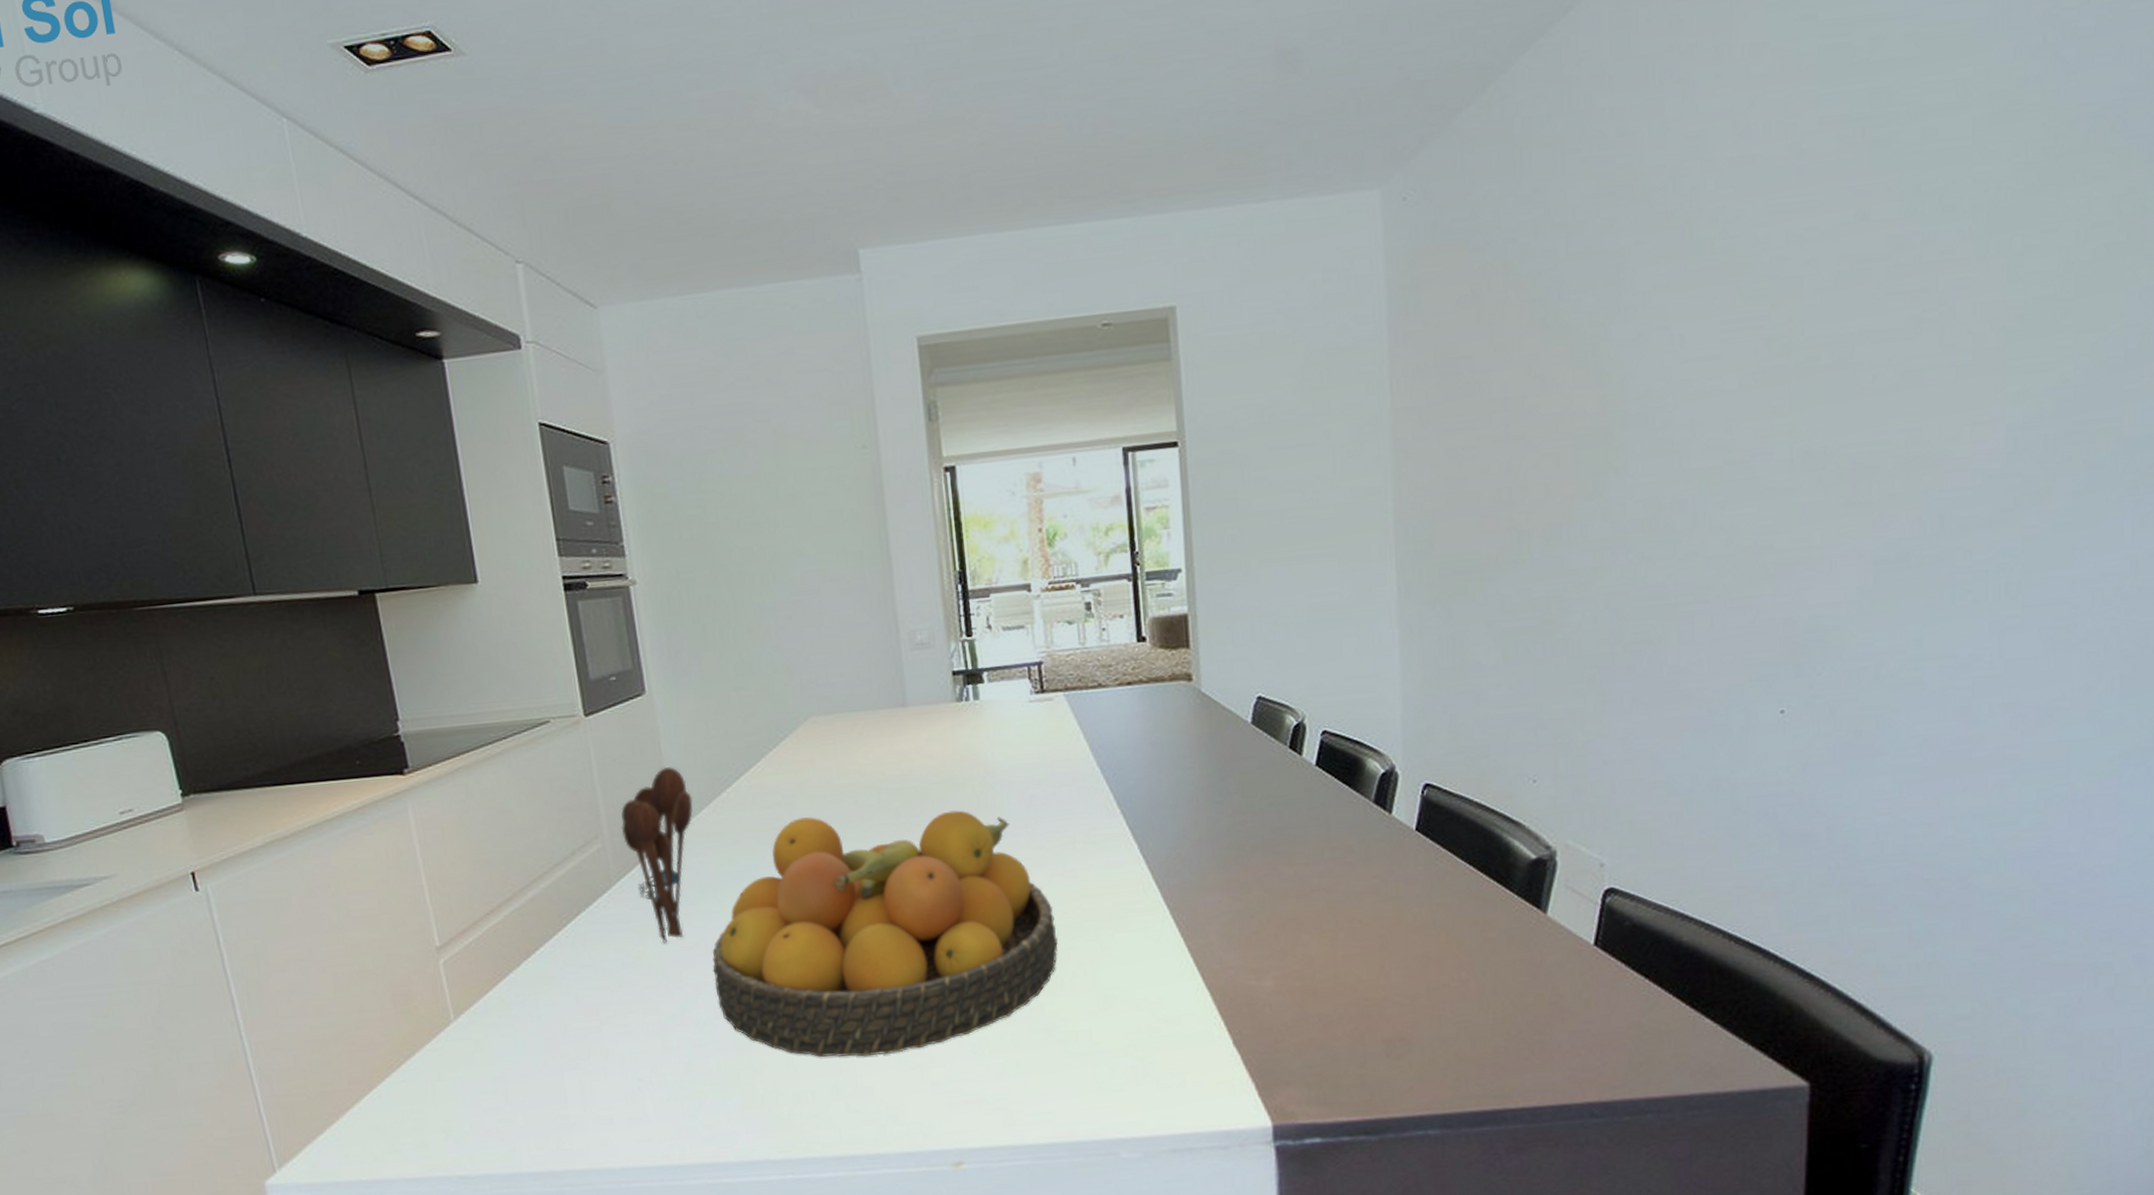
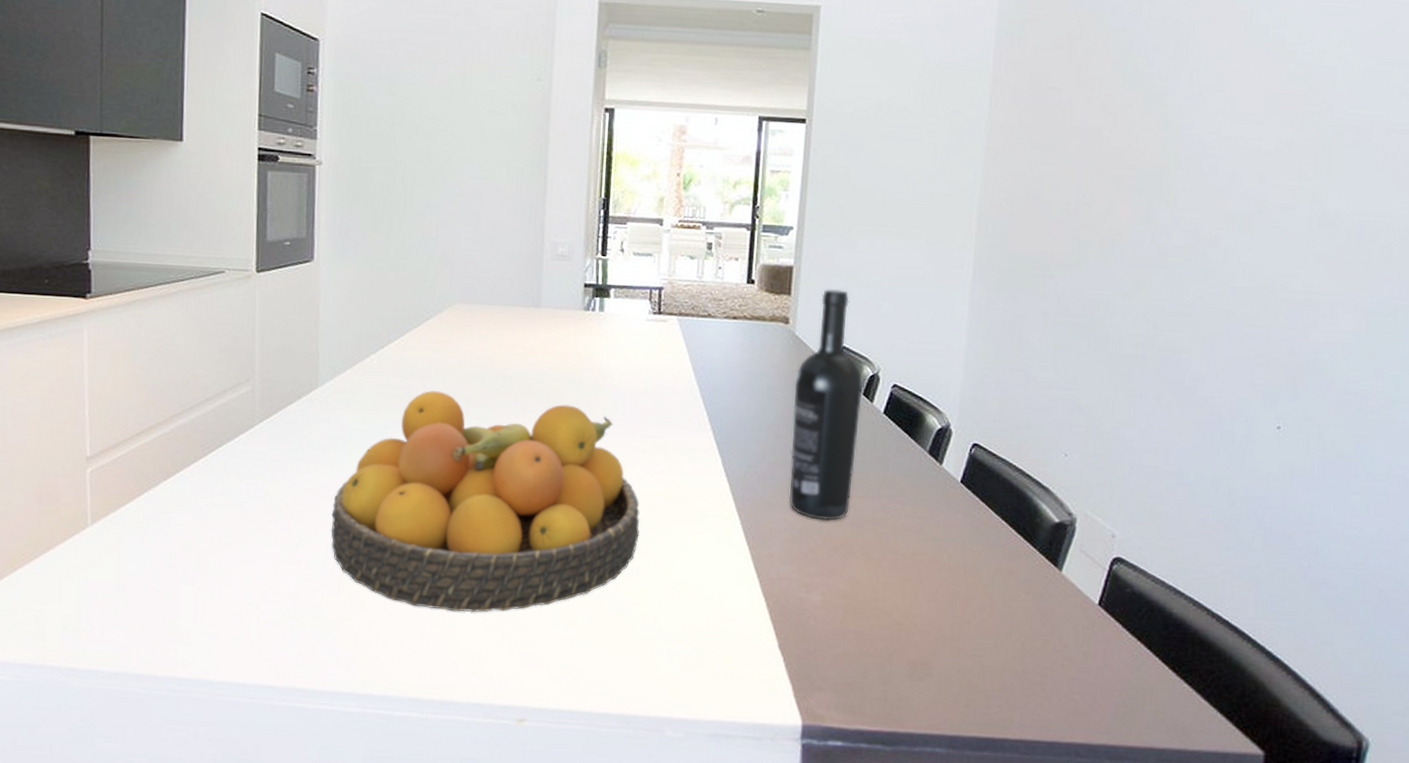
utensil holder: present [621,766,694,943] -> none [271,327,339,484]
wine bottle: none [1208,632,1292,897] -> present [789,289,863,521]

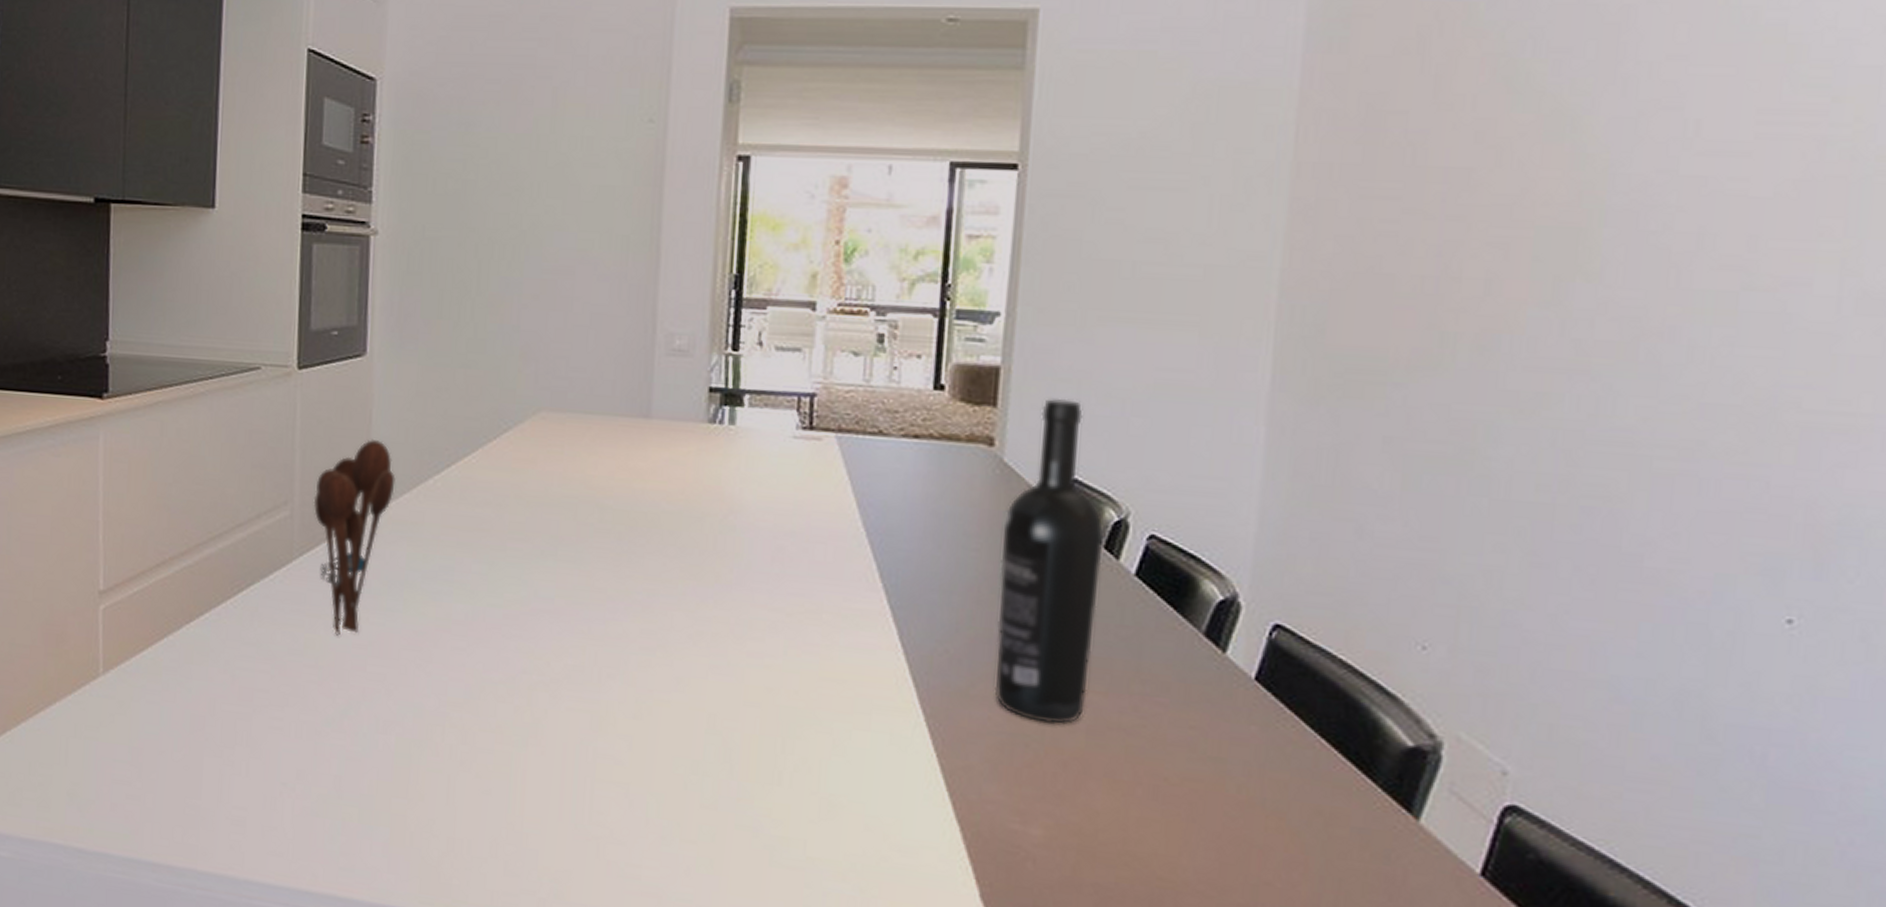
utensil holder: none [271,327,339,484] -> present [313,438,396,636]
fruit bowl: present [331,390,640,613] -> none [382,522,783,818]

